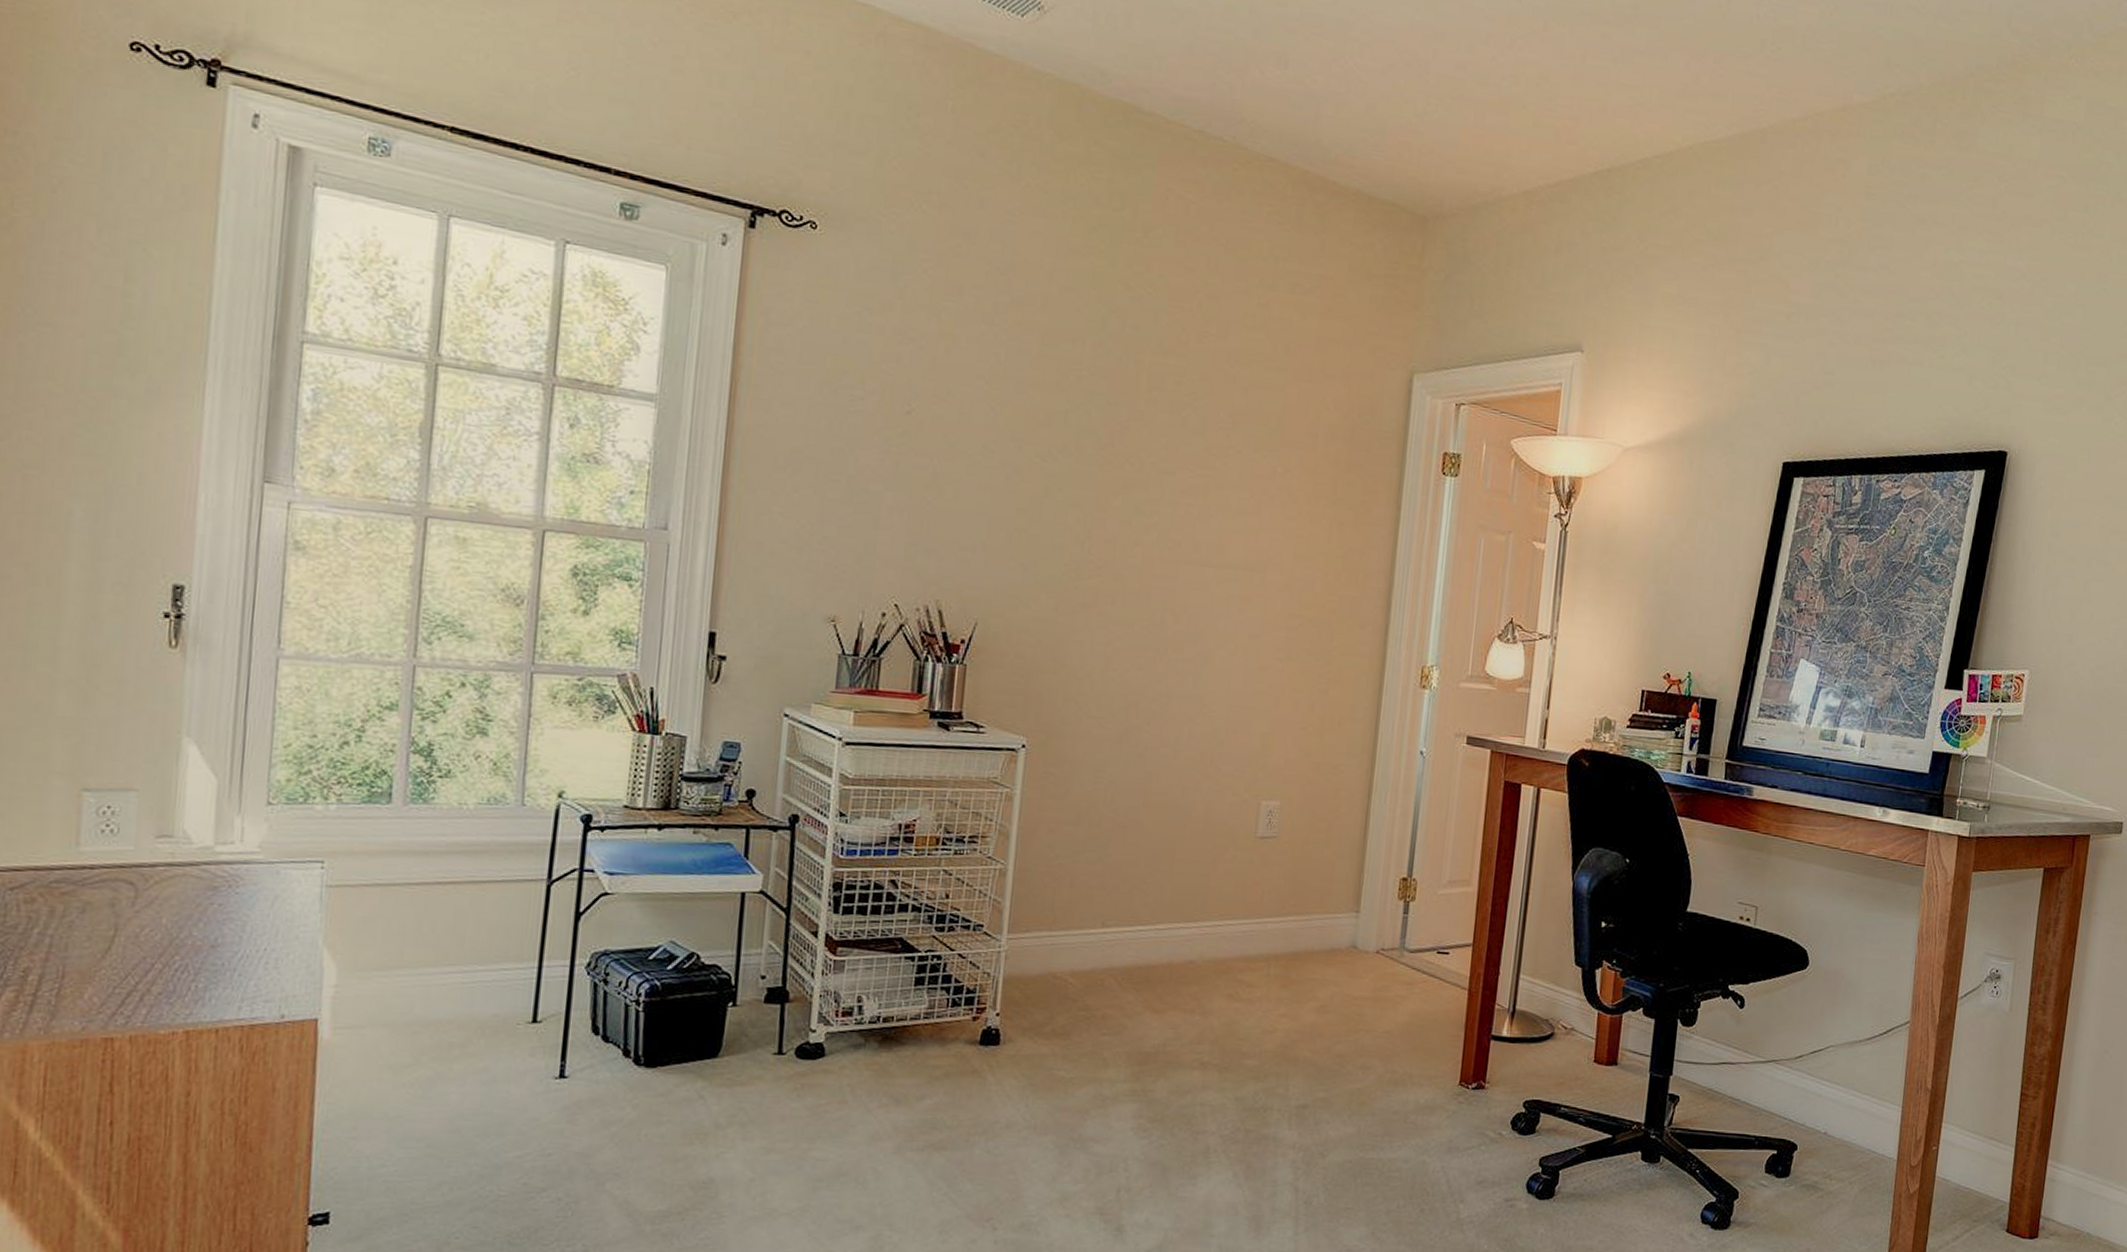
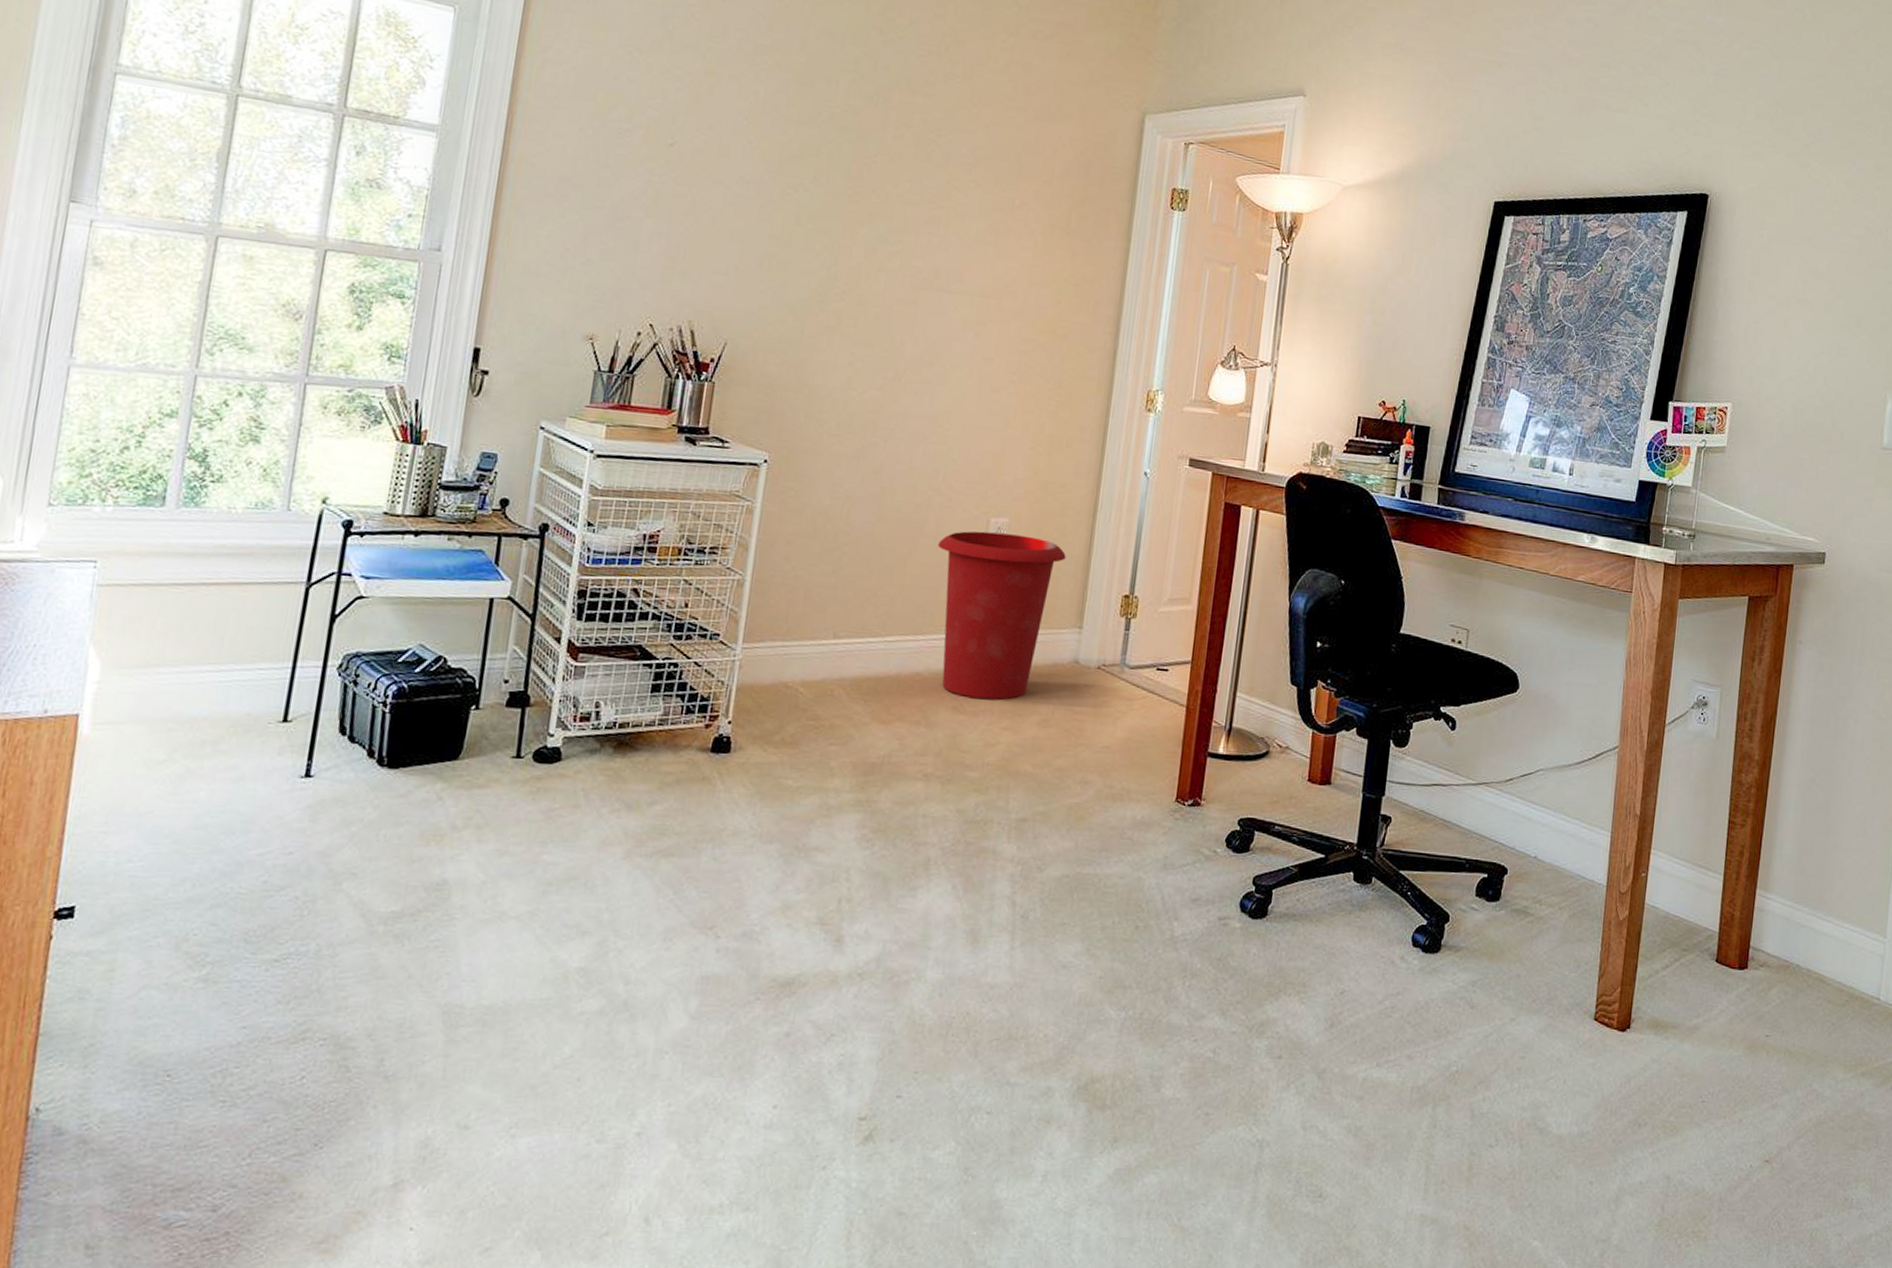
waste bin: none [1207,814,1341,987] -> present [938,531,1066,700]

